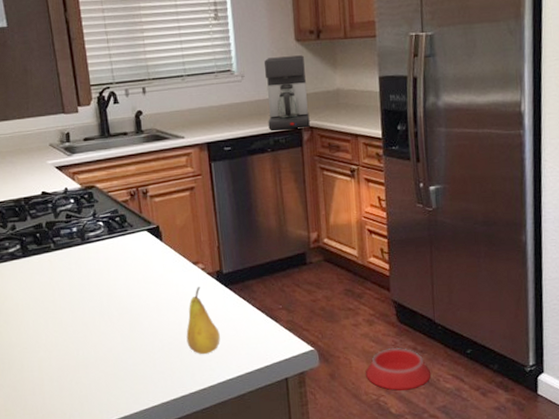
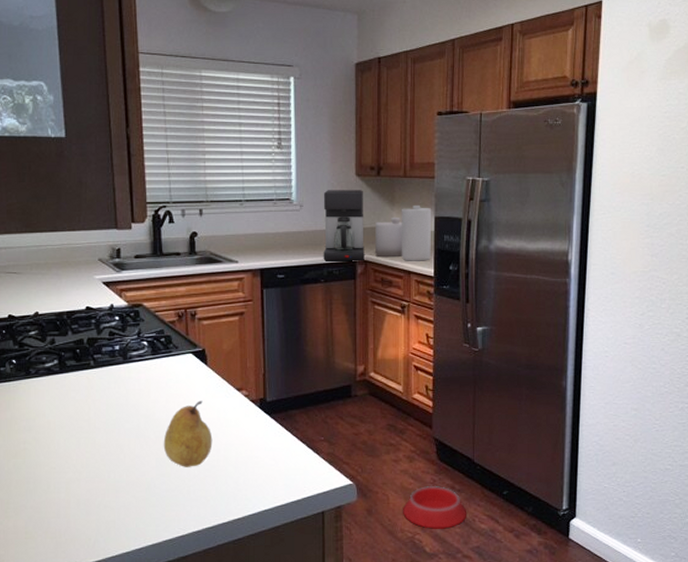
fruit: none [126,276,174,342] -> present [163,400,213,467]
fruit: present [186,287,220,354] -> none [224,414,258,483]
canister: none [318,79,349,122] -> present [375,217,403,256]
paper towel holder: none [344,65,378,124] -> present [401,204,432,261]

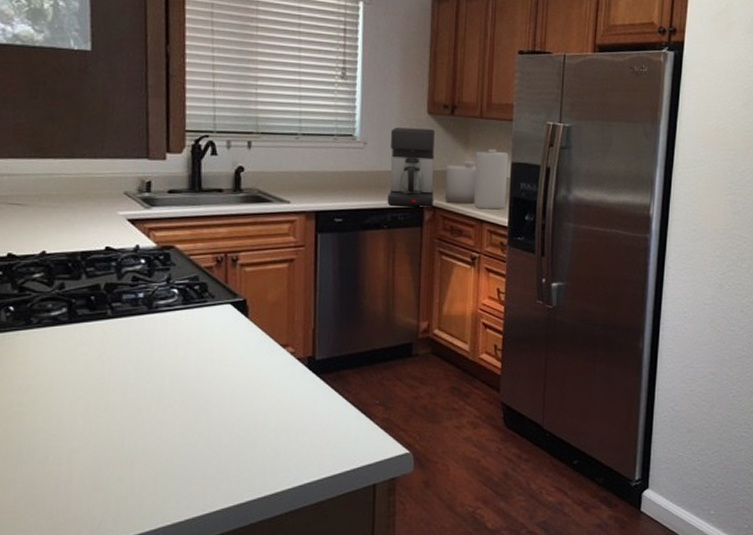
fruit: present [163,400,213,467] -> none [191,358,251,434]
pet bowl: present [402,485,467,529] -> none [463,454,534,503]

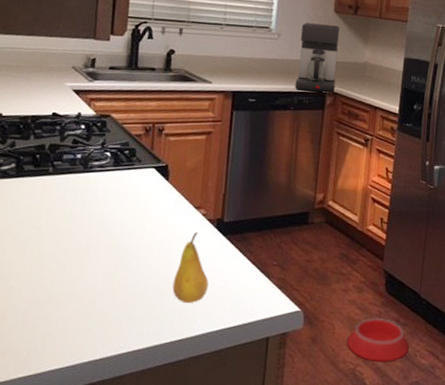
fruit: none [262,373,303,452] -> present [172,232,209,303]
canister: present [445,160,477,204] -> none [345,54,374,92]
pet bowl: none [463,454,534,503] -> present [346,317,410,362]
paper towel holder: present [473,148,509,210] -> none [370,45,402,99]

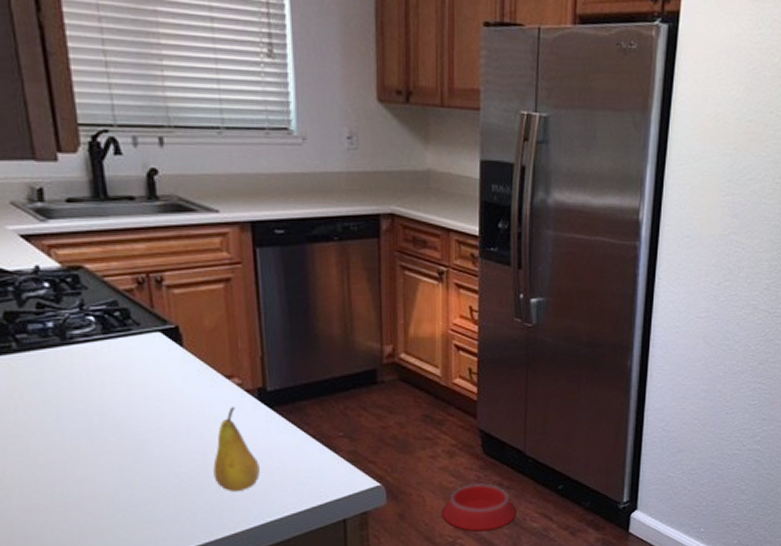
coffee maker: present [295,23,340,93] -> none [335,118,391,215]

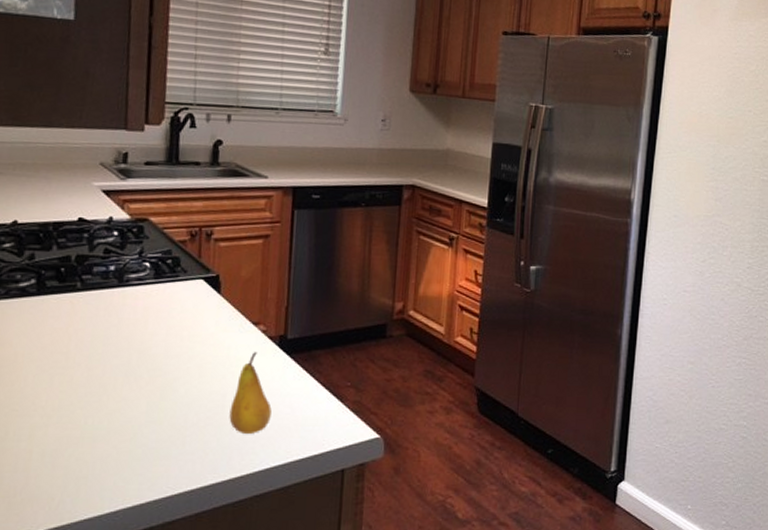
pet bowl: present [441,482,517,532] -> none [434,441,507,492]

